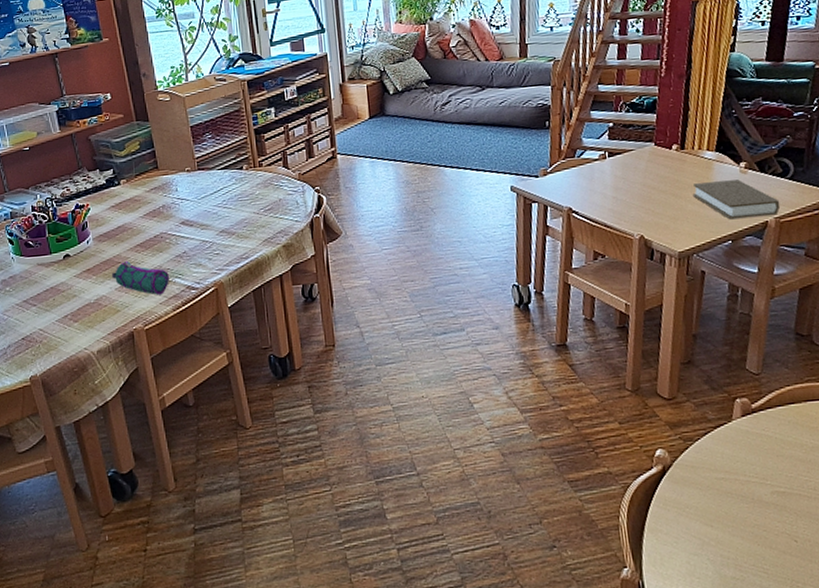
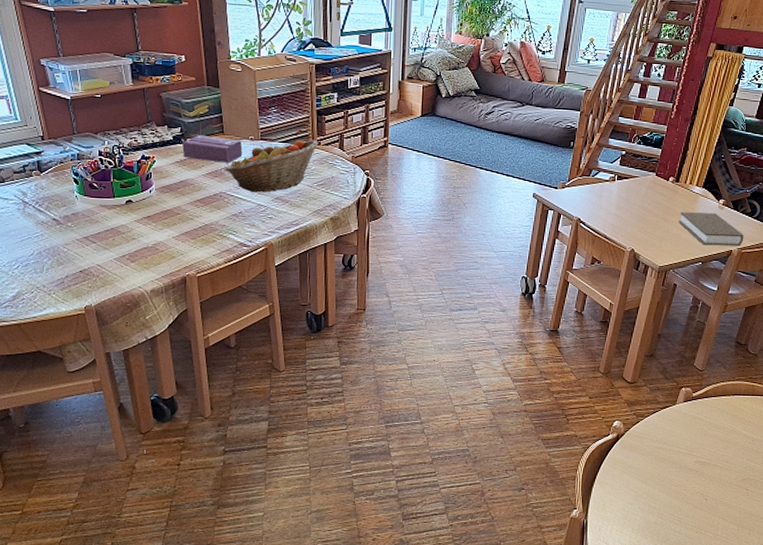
pencil case: present [112,261,169,295] -> none [171,214,224,247]
tissue box: none [116,173,180,201] -> present [182,135,243,163]
fruit basket: none [163,161,260,228] -> present [225,139,318,193]

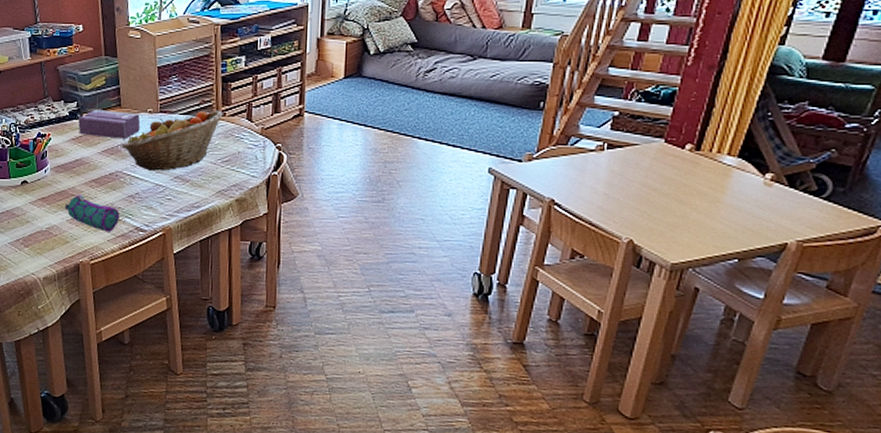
pencil case: none [171,214,224,247] -> present [65,195,119,232]
book: present [678,212,744,246] -> none [700,190,807,237]

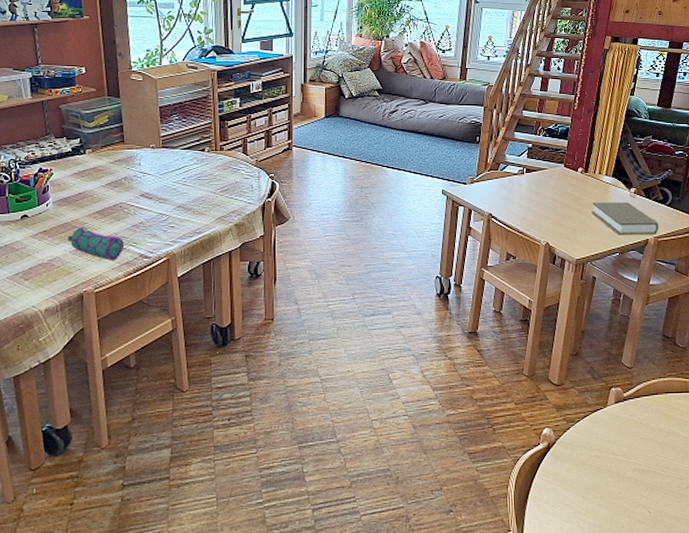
tissue box: present [78,110,141,139] -> none [81,146,144,173]
fruit basket: present [121,110,223,171] -> none [125,145,221,201]
book: none [700,190,807,237] -> present [591,202,659,234]

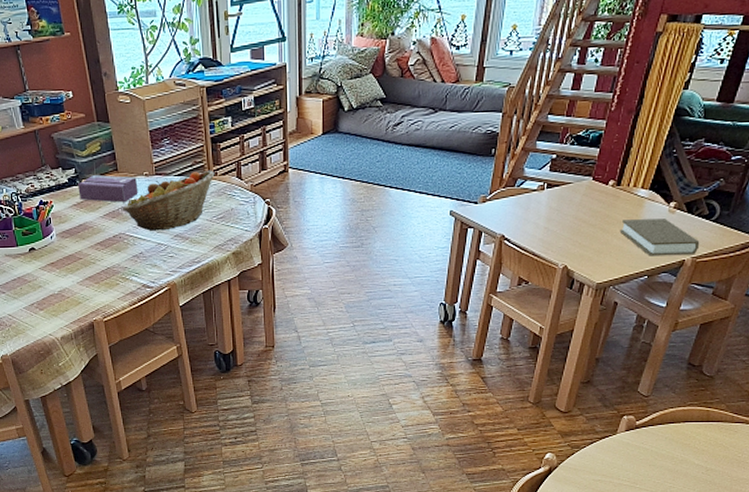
pencil case: present [68,226,124,261] -> none [74,258,127,291]
tissue box: none [81,146,144,173] -> present [78,175,138,203]
fruit basket: none [125,145,221,201] -> present [122,170,215,231]

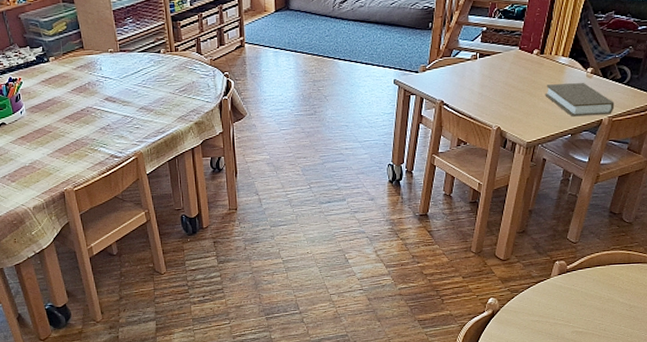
tissue box: present [78,175,138,203] -> none [46,52,104,78]
fruit basket: present [122,170,215,231] -> none [89,46,176,104]

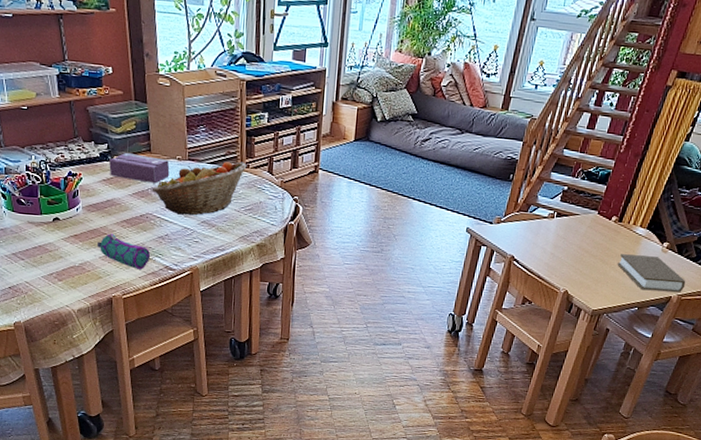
pencil case: none [44,131,95,162] -> present [97,234,150,270]
tissue box: none [46,52,104,78] -> present [109,153,170,184]
fruit basket: none [89,46,176,104] -> present [151,161,247,216]

